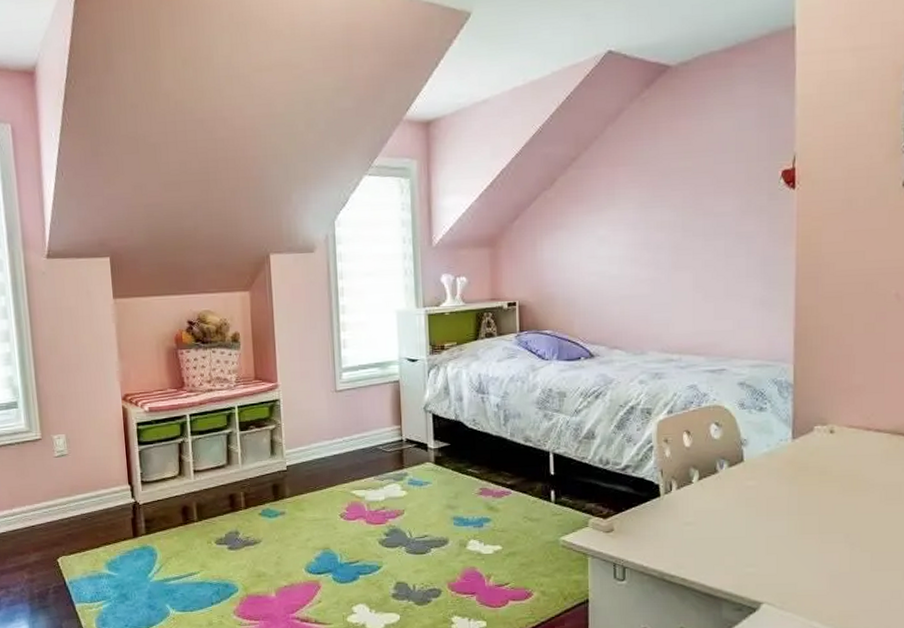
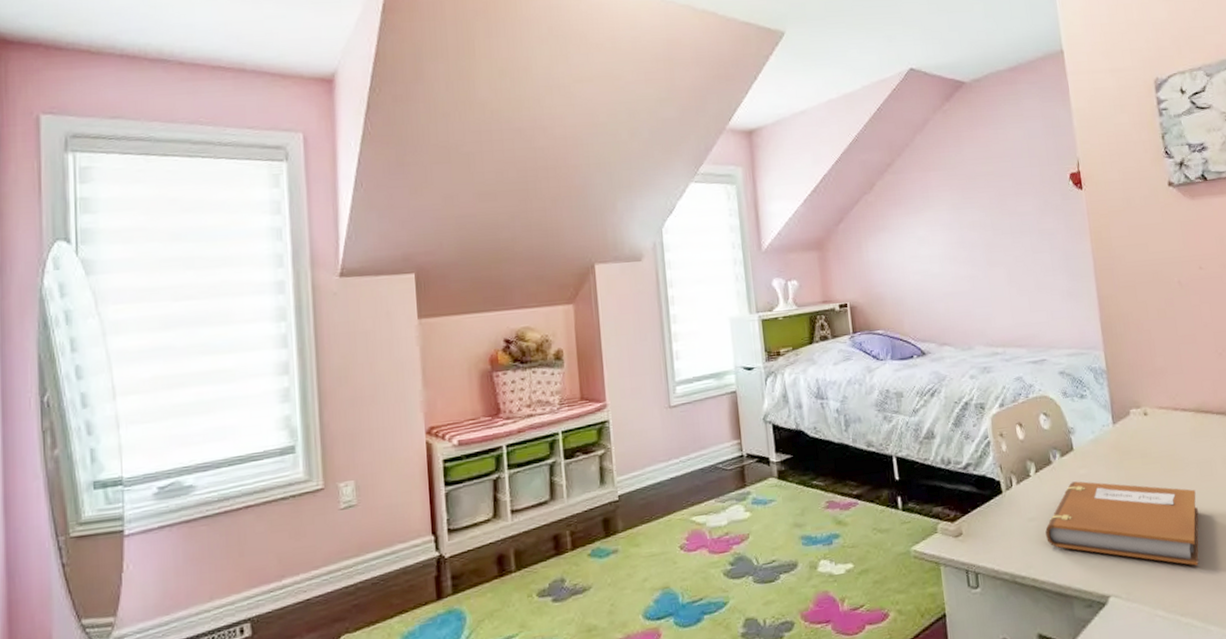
notebook: none [702,492,877,585] -> present [1045,481,1199,566]

